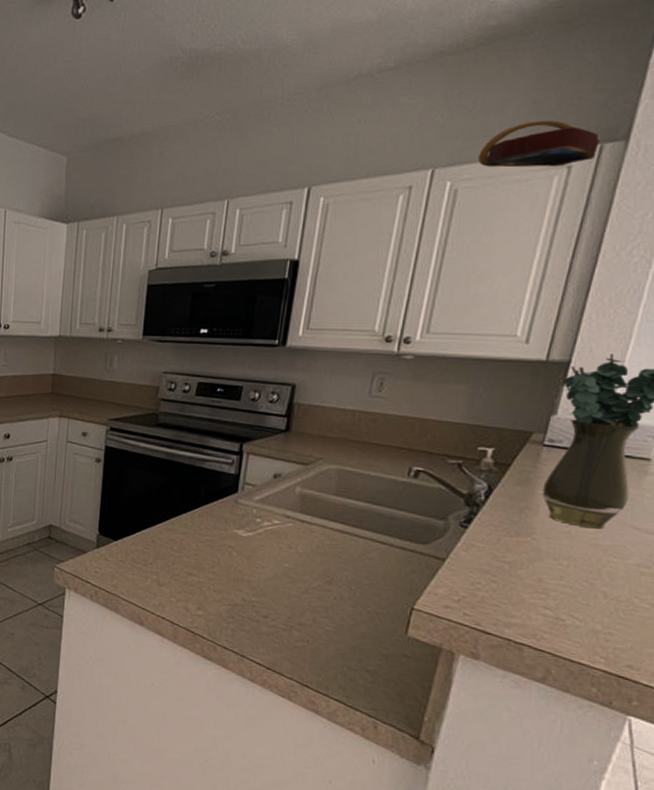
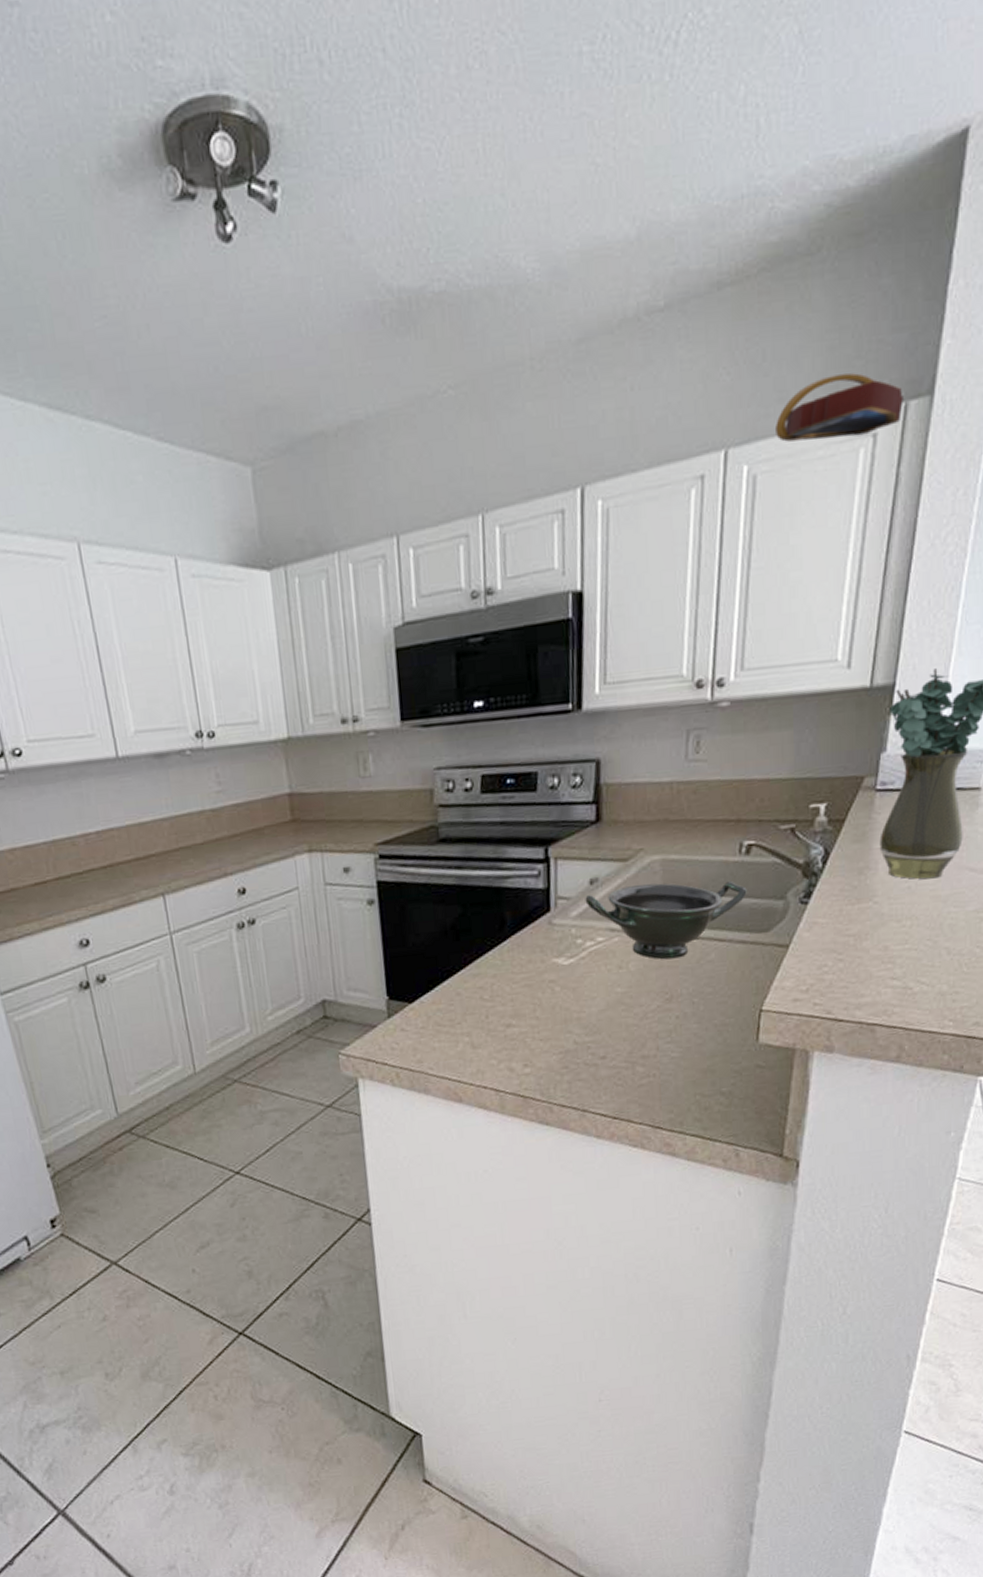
bowl: none [268,484,411,550] -> present [585,880,747,960]

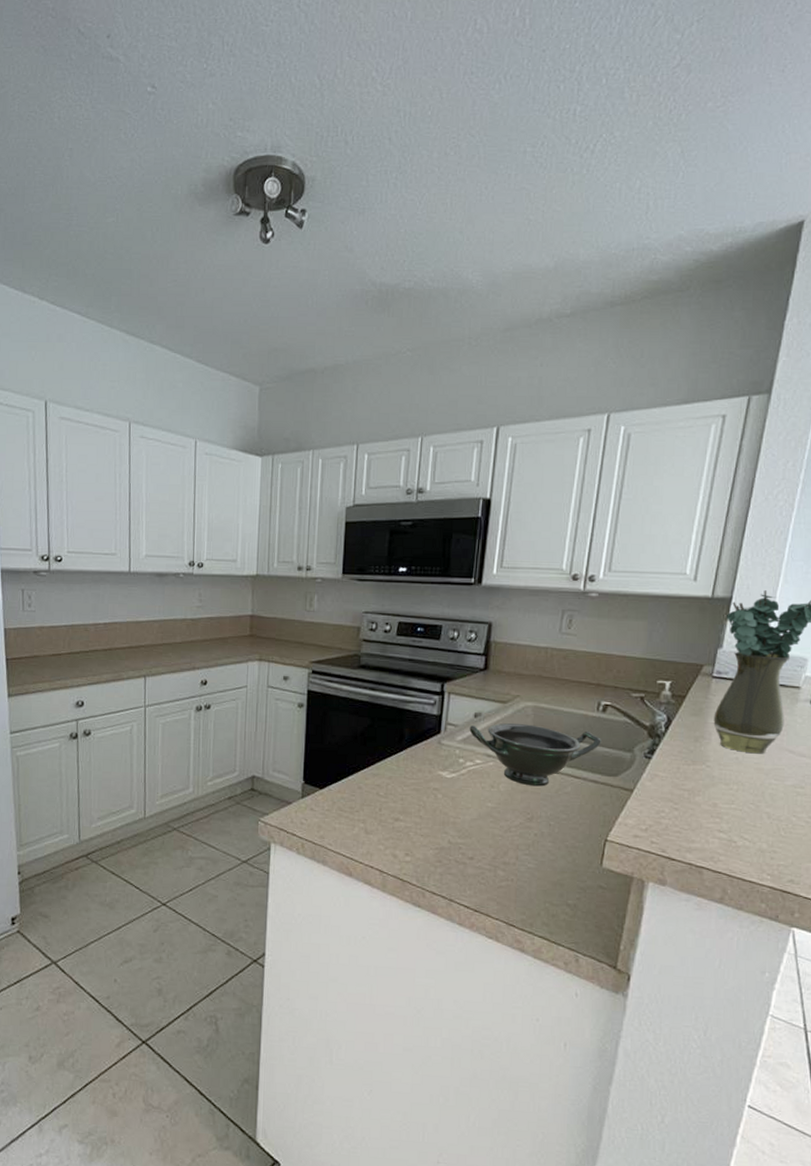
decorative basket: present [776,373,903,442] -> none [647,372,747,416]

